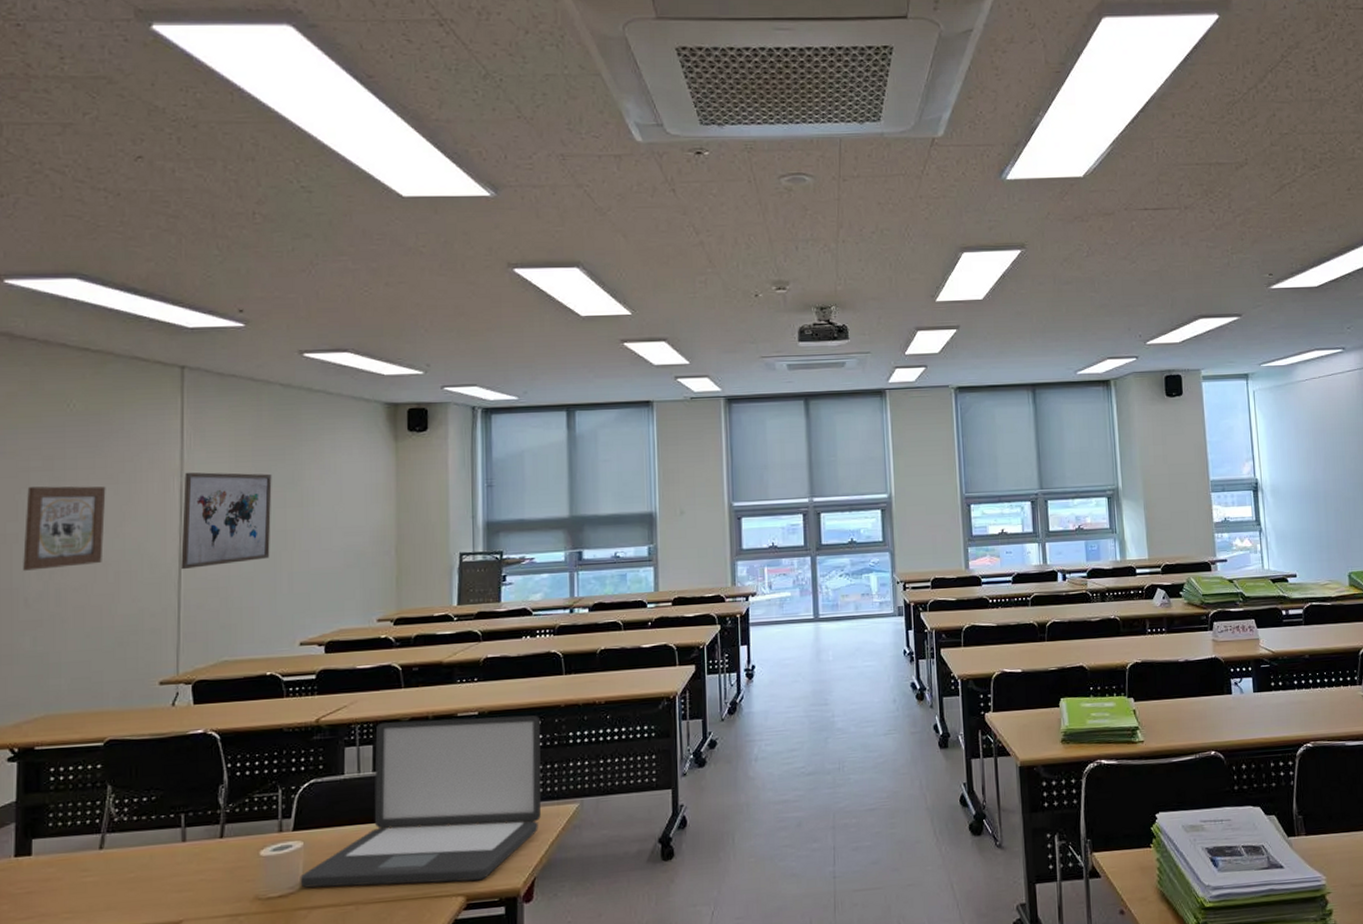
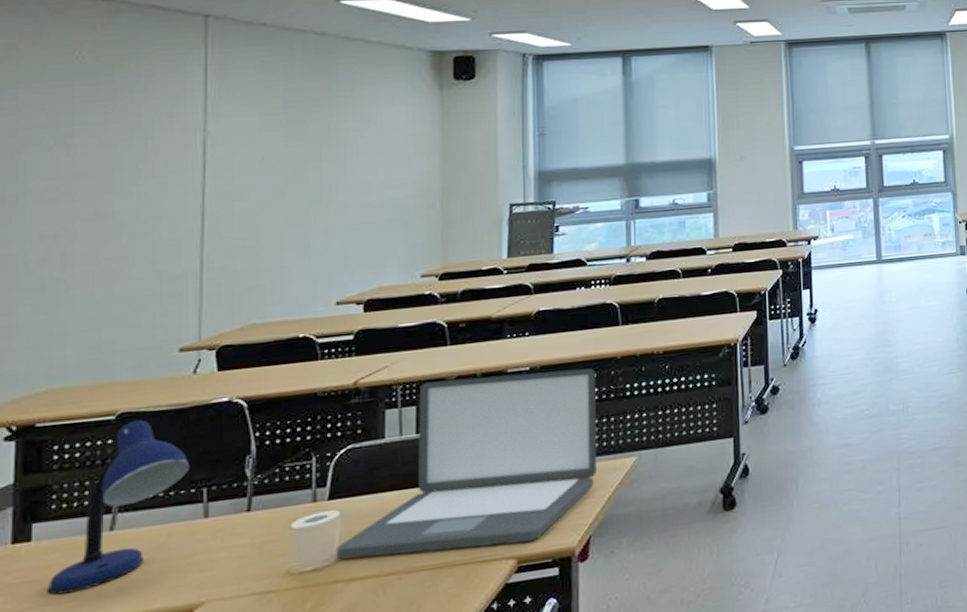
wall art: present [23,486,106,571] -> none [24,142,119,235]
desk lamp: none [45,747,169,907] -> present [46,419,190,595]
wall art: present [181,472,272,570] -> none [204,126,306,230]

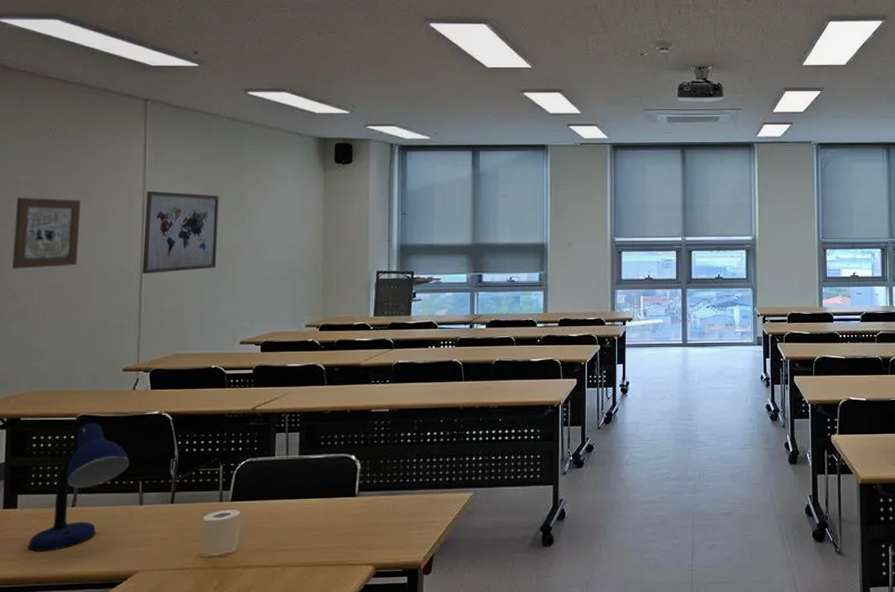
wall art: none [24,142,119,235] -> present [12,198,81,269]
wall art: none [204,126,306,230] -> present [142,190,219,275]
laptop: present [336,368,597,560] -> none [236,413,442,554]

